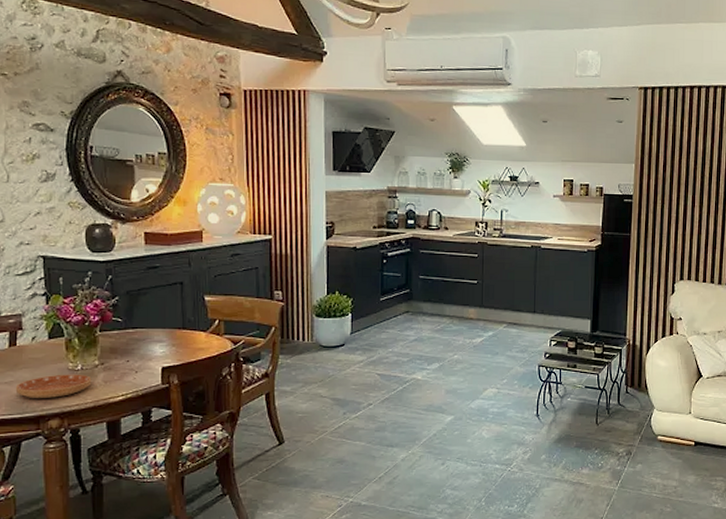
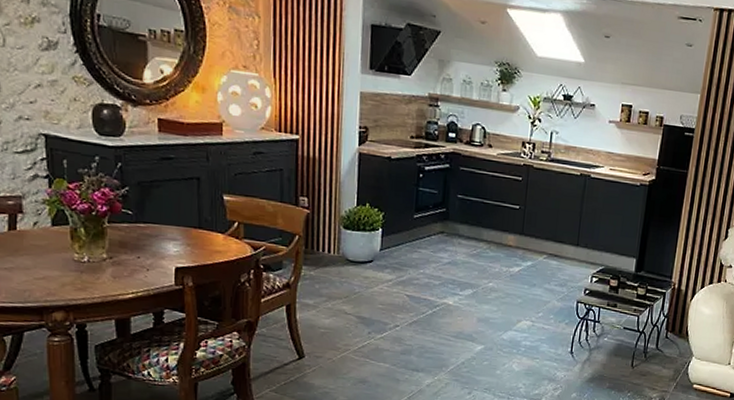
saucer: present [15,374,92,398] -> none [16,264,99,289]

